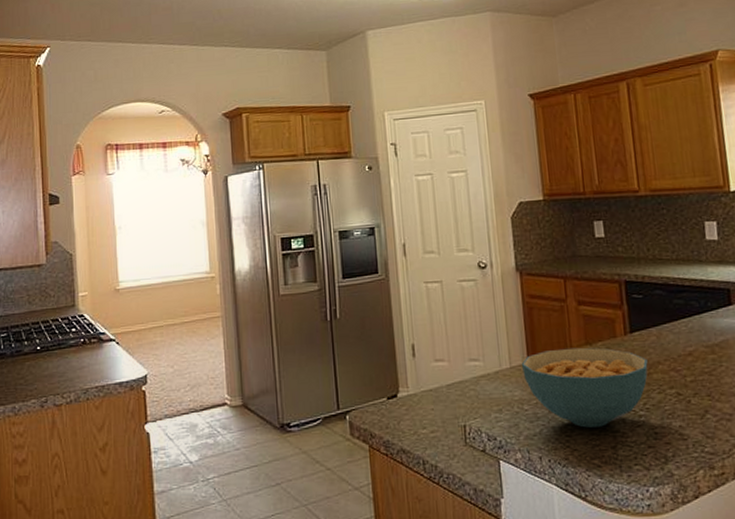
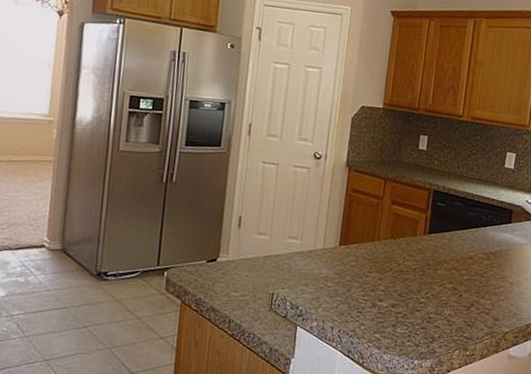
cereal bowl: present [521,347,648,428] -> none [333,239,437,308]

